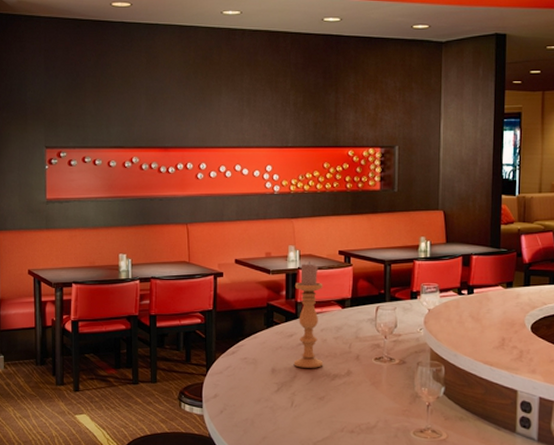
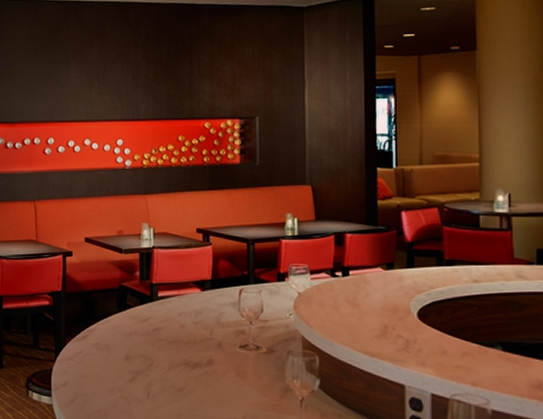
candle holder: present [293,261,324,368] -> none [149,240,182,356]

